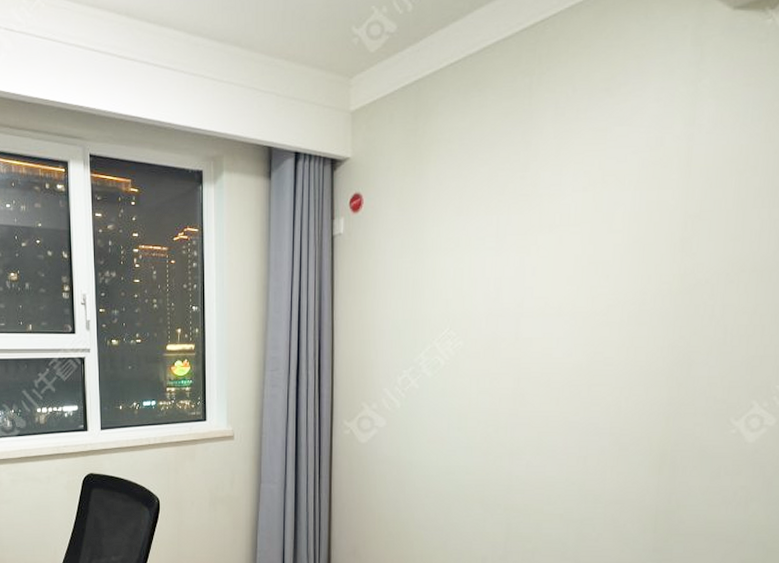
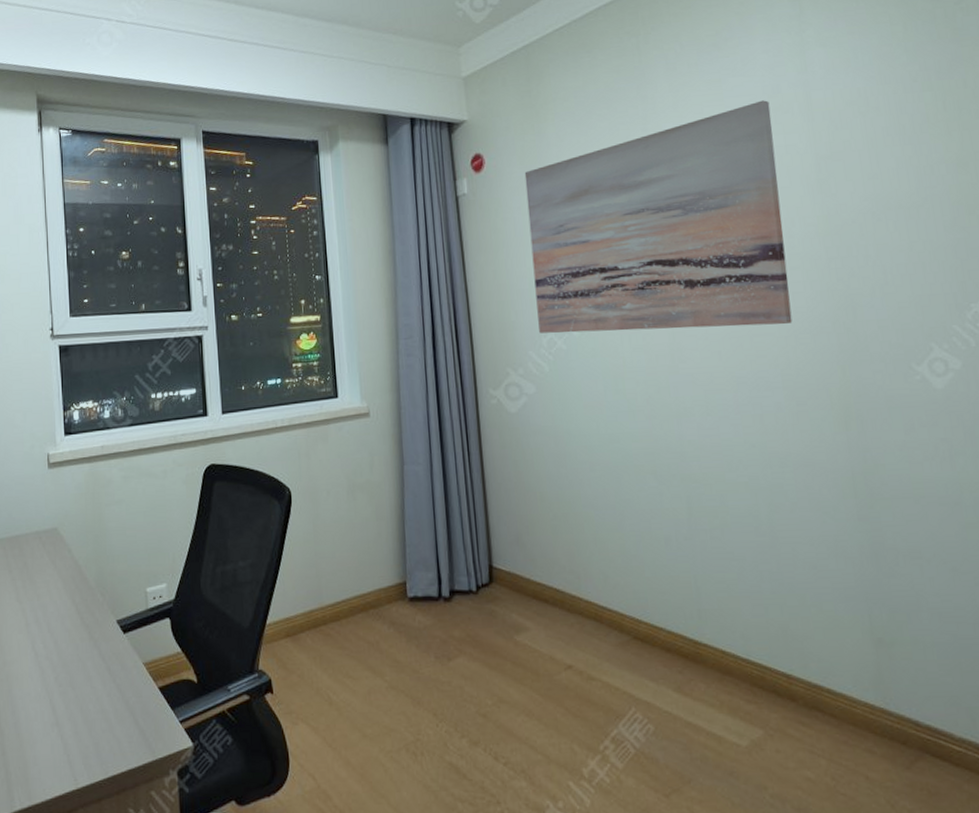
wall art: none [396,153,651,376] -> present [524,100,793,333]

